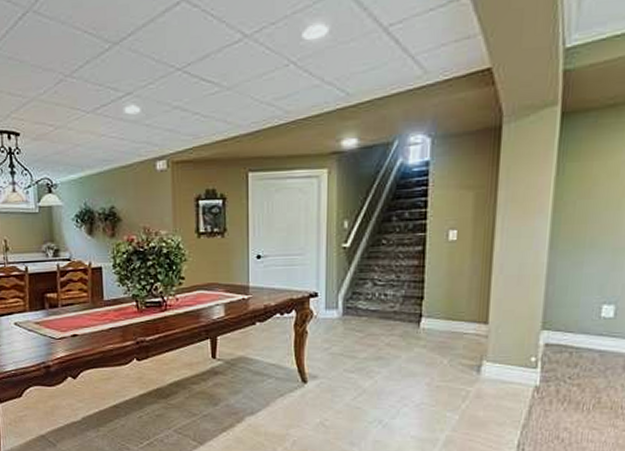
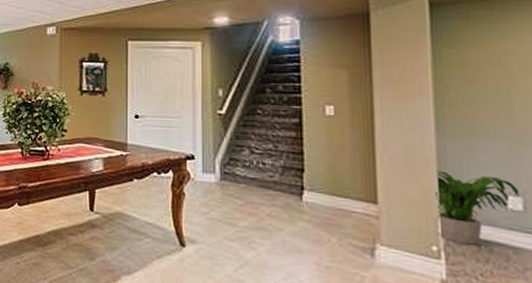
potted plant: none [537,287,613,353] -> present [435,170,520,246]

